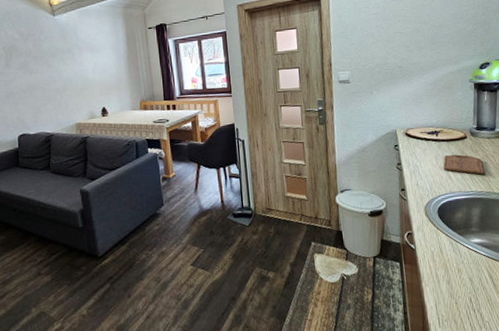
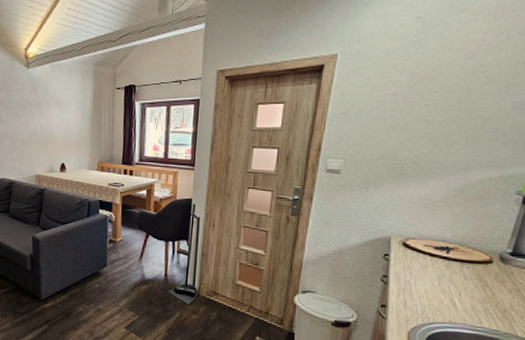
cutting board: present [443,154,484,175] -> none [447,278,509,311]

